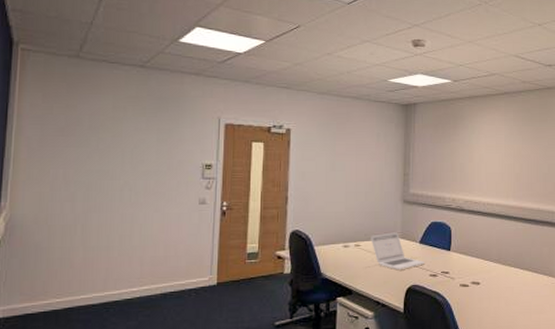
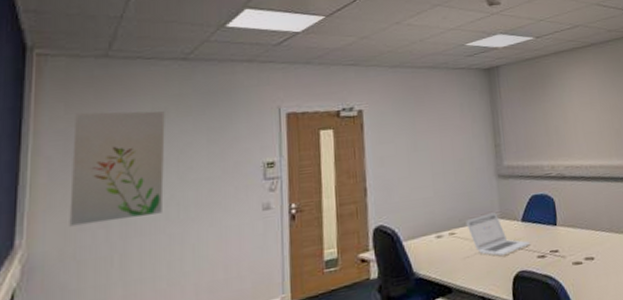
wall art: none [43,103,124,197] -> present [69,111,165,227]

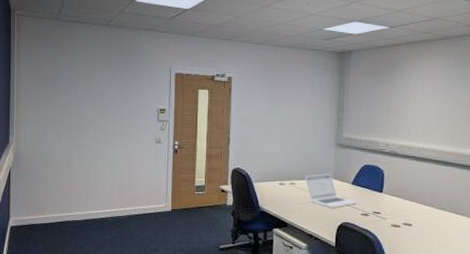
wall art: present [69,111,165,227] -> none [38,58,94,135]

